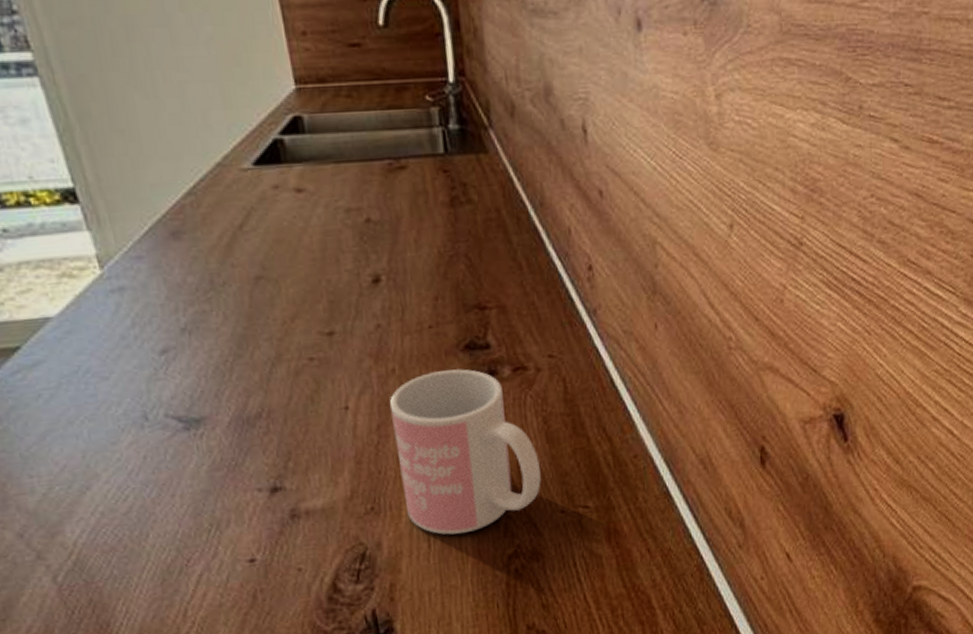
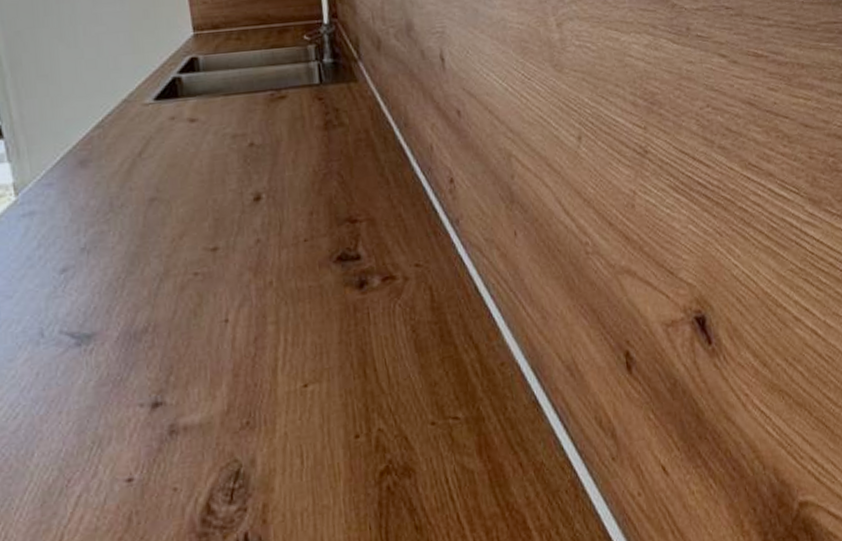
mug: present [389,369,541,535] -> none [266,280,411,450]

